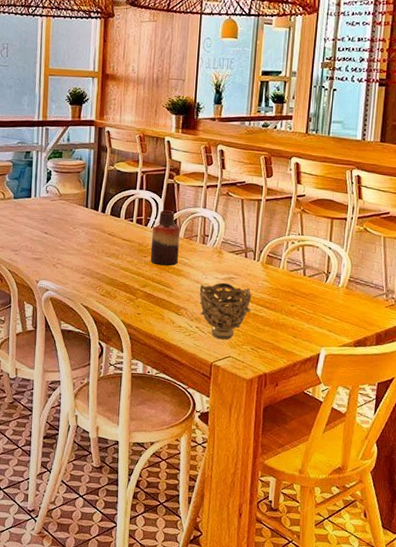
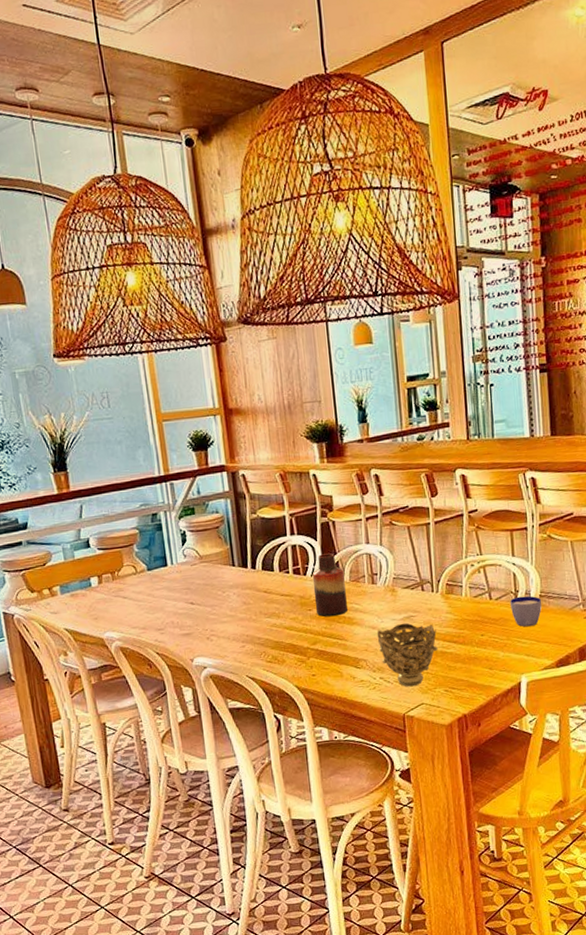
cup: none [321,277,350,306] -> present [510,595,542,627]

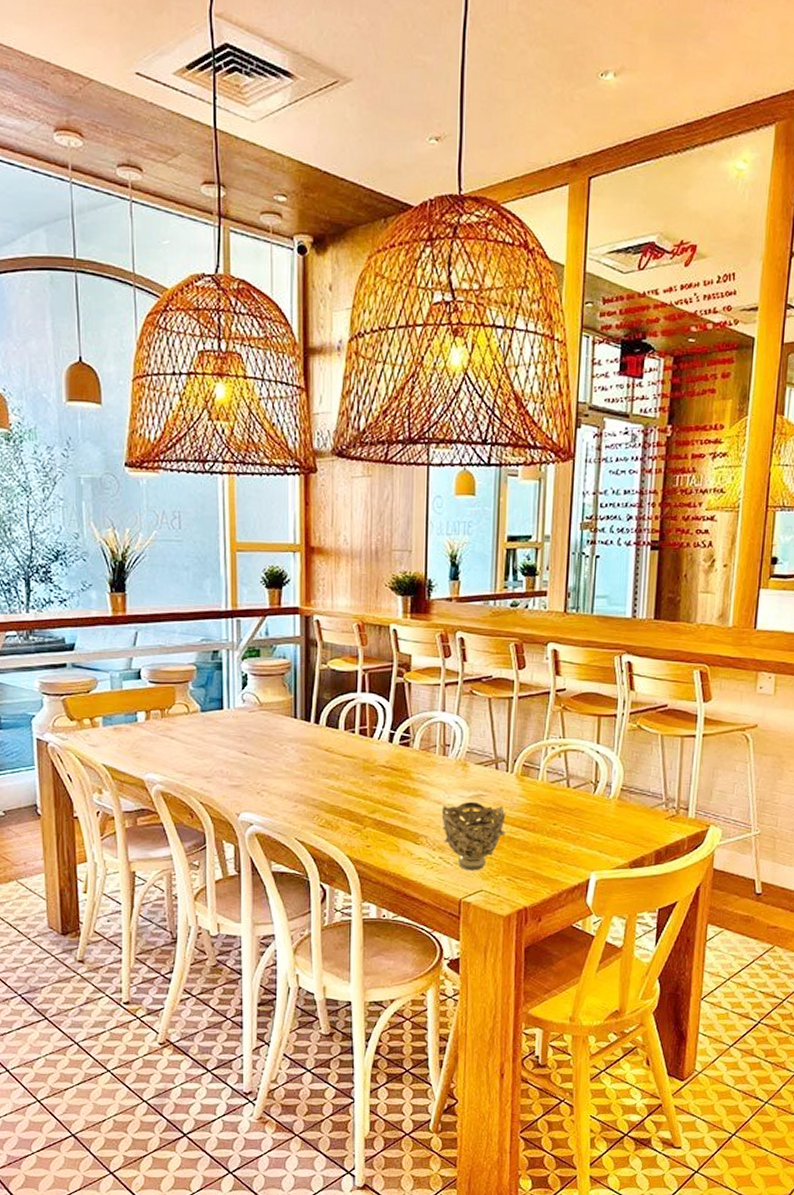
vase: present [312,553,348,617] -> none [379,717,414,786]
cup: present [510,595,542,627] -> none [589,788,623,821]

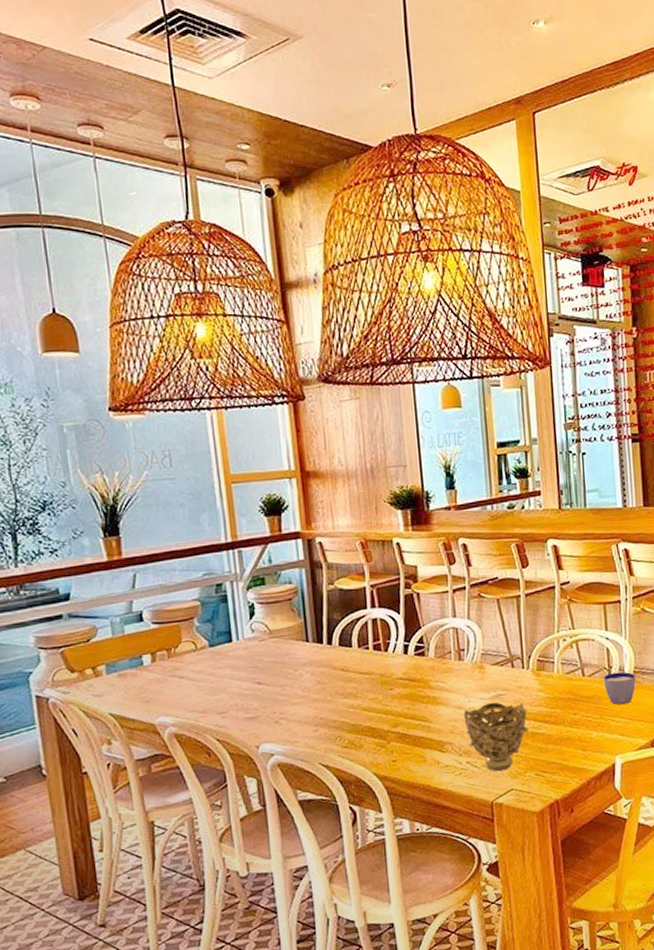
cup: none [589,788,623,821] -> present [604,671,636,705]

